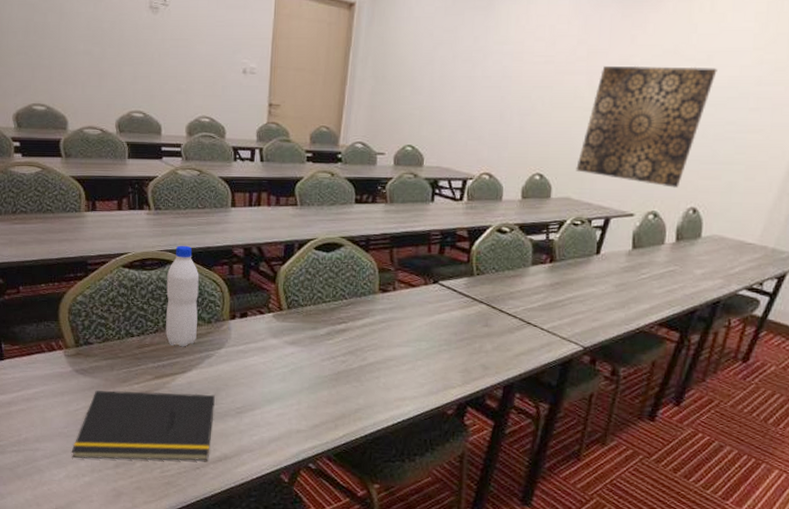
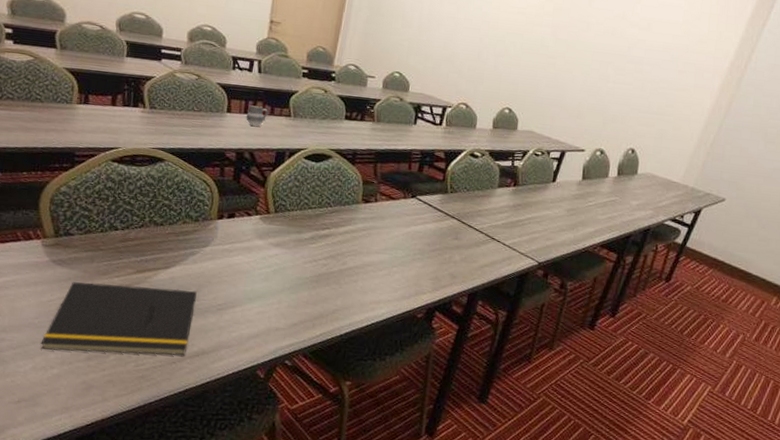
water bottle: present [166,245,199,347] -> none [151,144,190,243]
cup: none [251,197,273,220] -> present [246,105,268,127]
wall art: present [576,65,717,188] -> none [539,21,655,131]

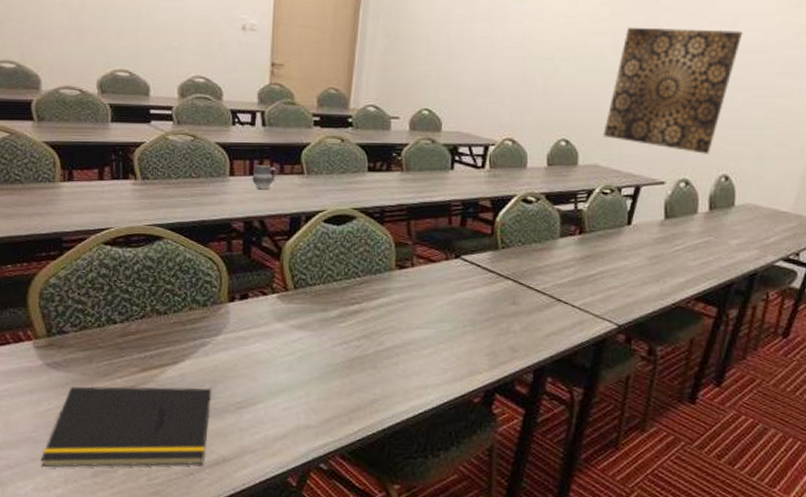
wall art: none [539,21,655,131] -> present [603,27,743,154]

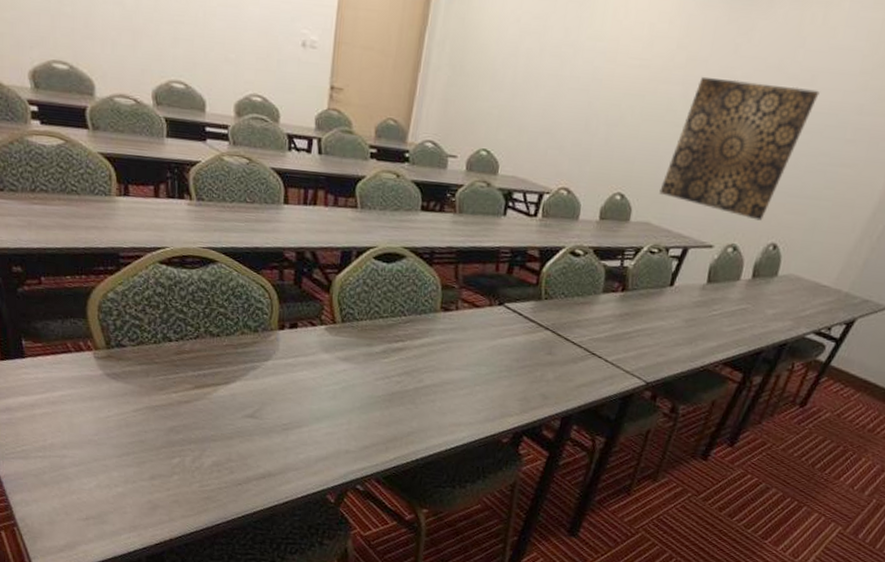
notepad: present [40,386,211,468] -> none [102,397,260,477]
cup: present [252,165,277,190] -> none [306,194,331,221]

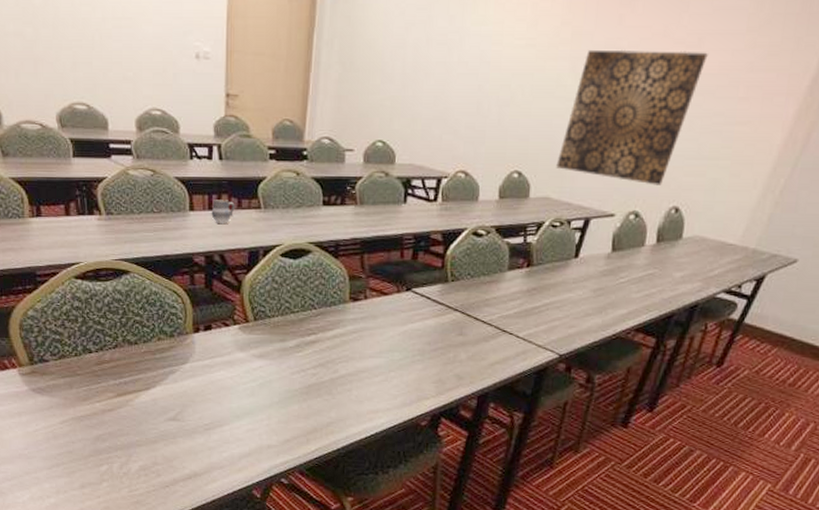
cup: none [306,194,331,221] -> present [211,200,235,225]

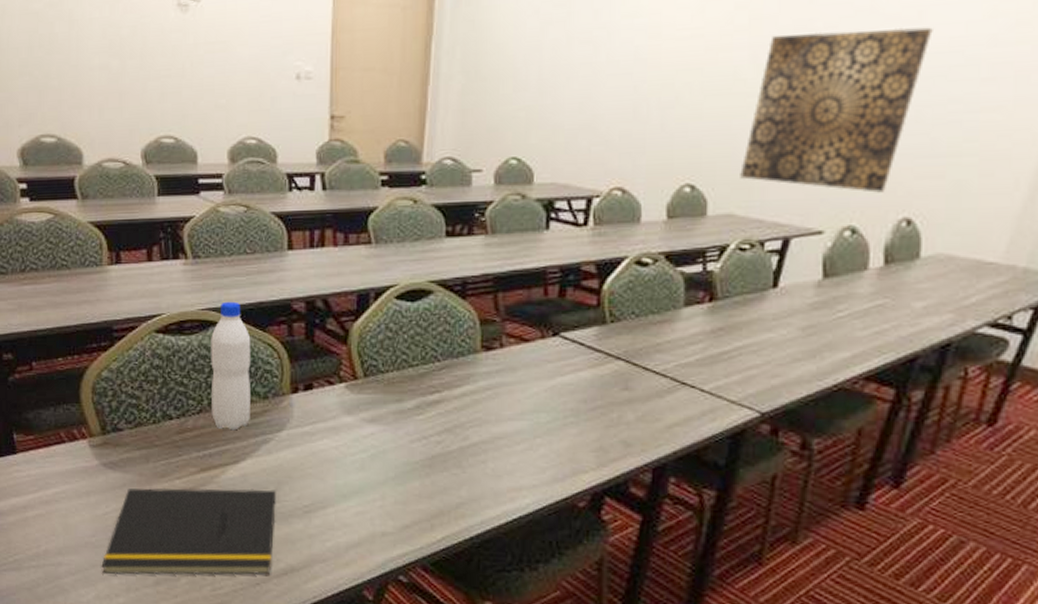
notepad: none [34,409,181,481] -> present [101,487,276,575]
water bottle: none [124,253,159,363] -> present [211,301,251,431]
cup: present [211,200,235,225] -> none [313,235,341,264]

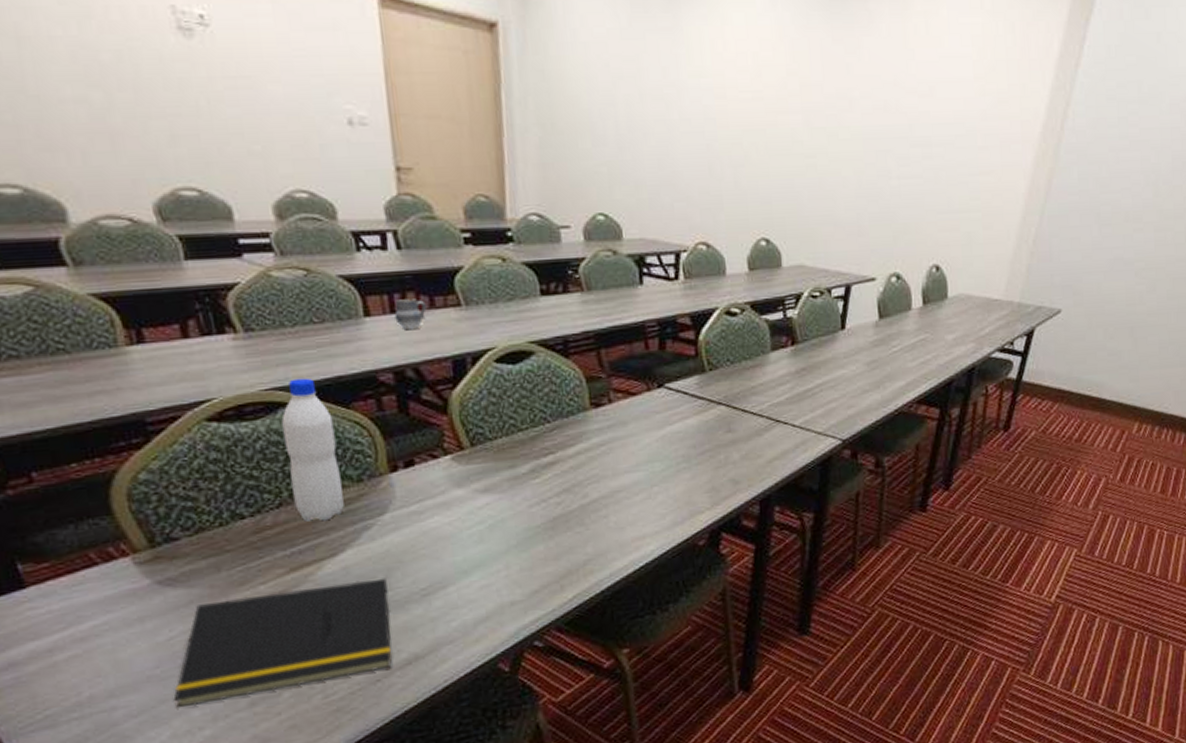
cup: none [313,235,341,264] -> present [394,298,427,331]
wall art: present [740,27,933,193] -> none [805,100,941,244]

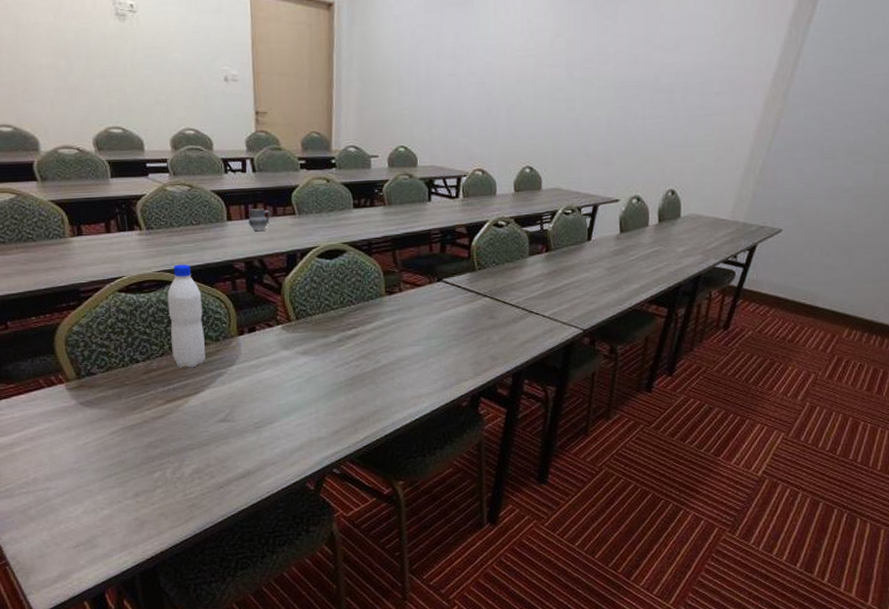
notepad: present [173,578,392,708] -> none [86,412,233,493]

